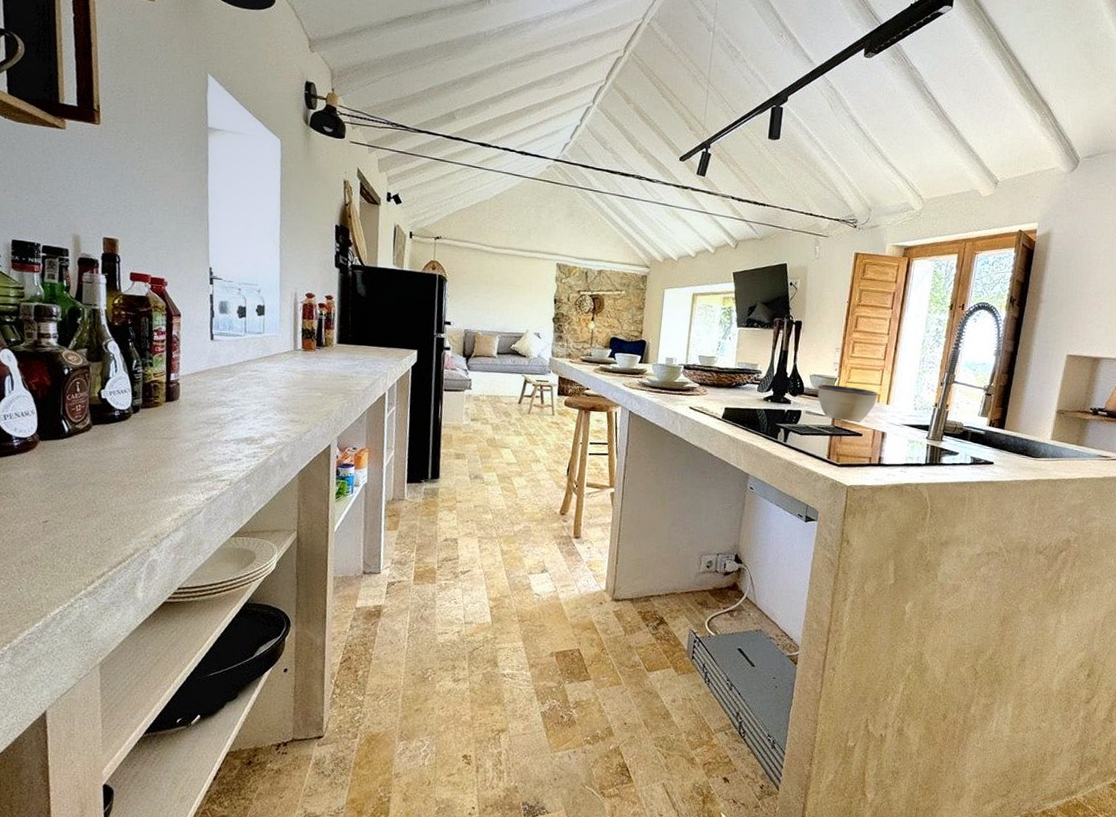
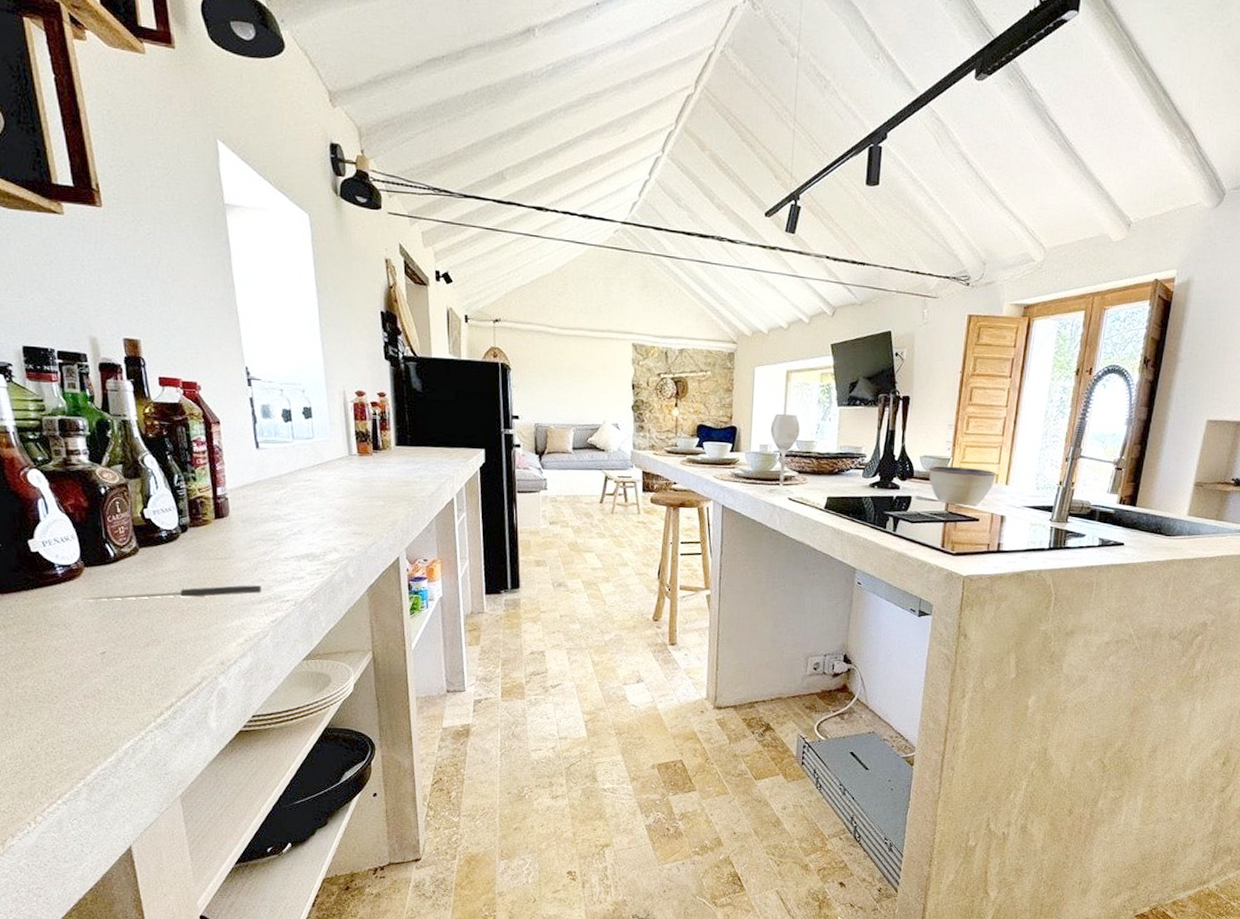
kitchen knife: none [32,464,201,474] -> present [82,585,261,601]
wineglass: none [671,330,703,404] -> present [768,413,800,495]

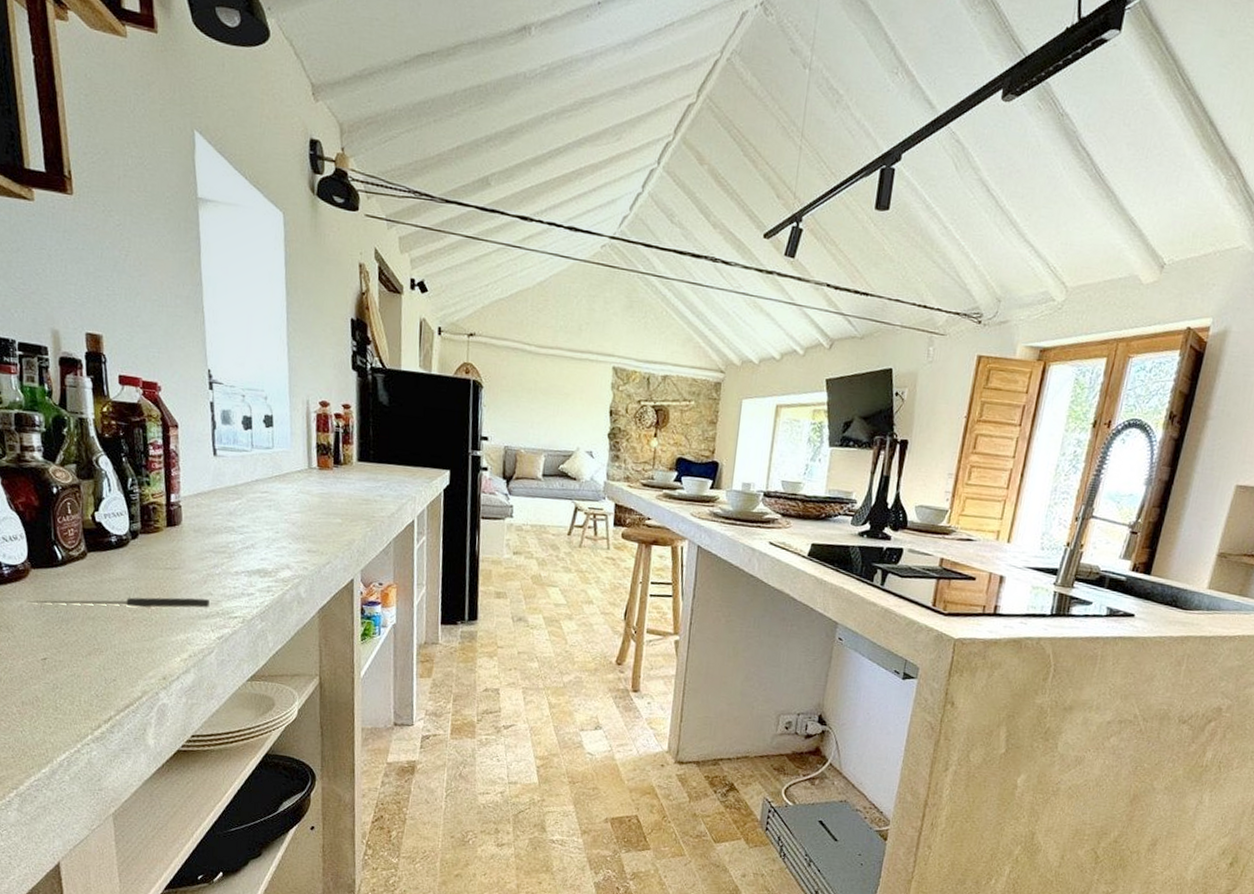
wineglass: present [768,413,800,495] -> none [748,450,787,539]
bowl: present [929,465,996,506] -> none [923,517,998,563]

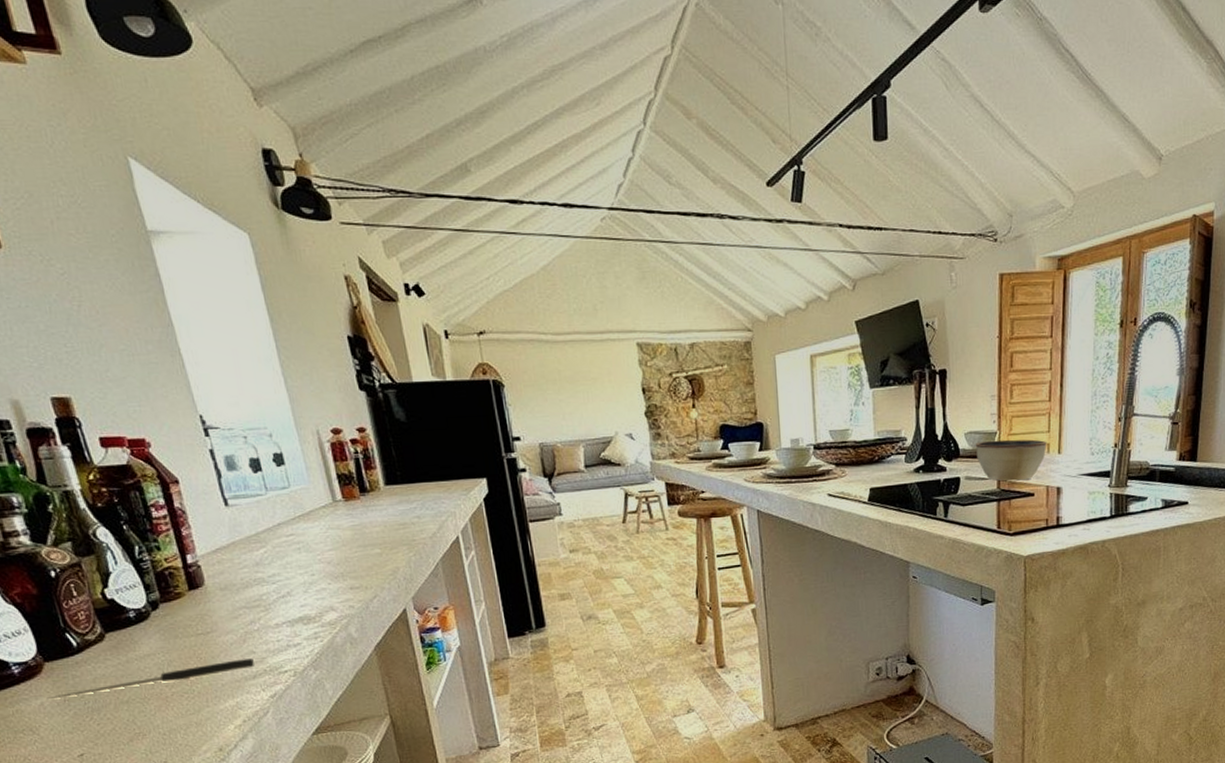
bowl: none [923,517,998,563] -> present [975,439,1047,481]

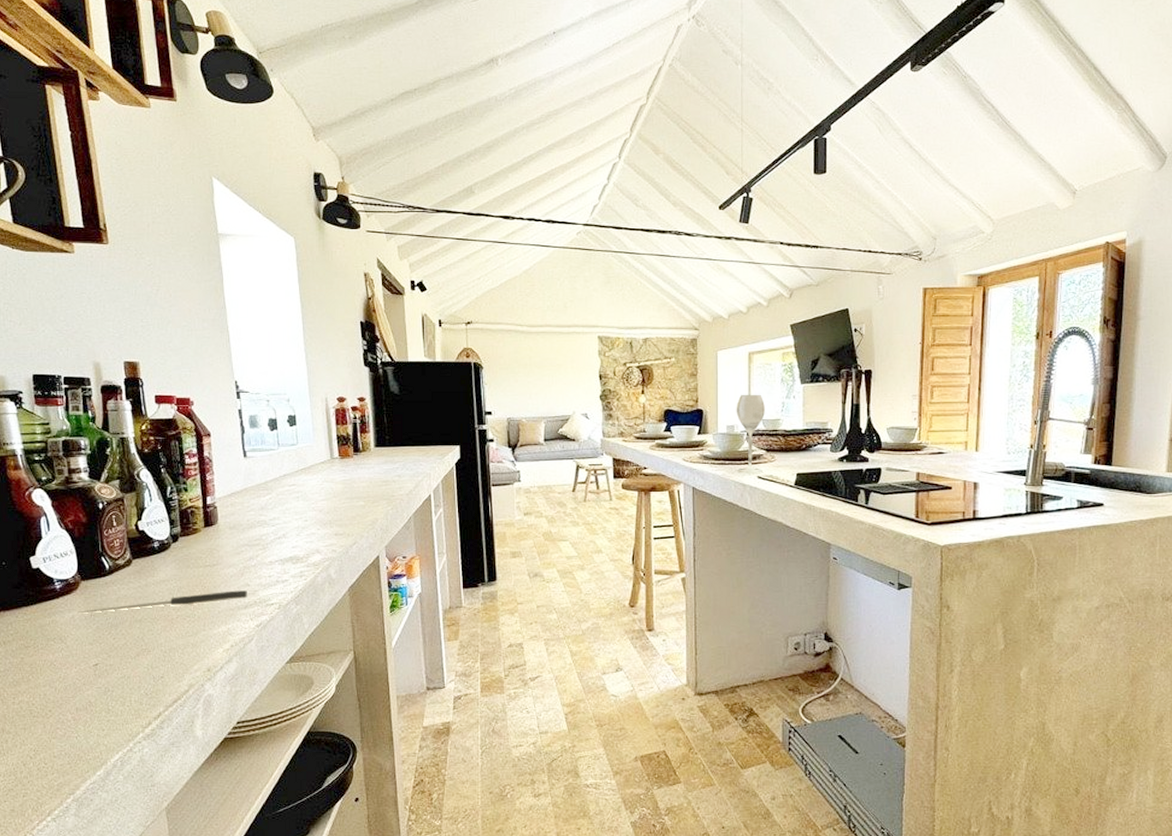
wineglass: none [799,402,833,492] -> present [736,394,765,473]
bowl: present [975,439,1047,481] -> none [896,436,965,474]

